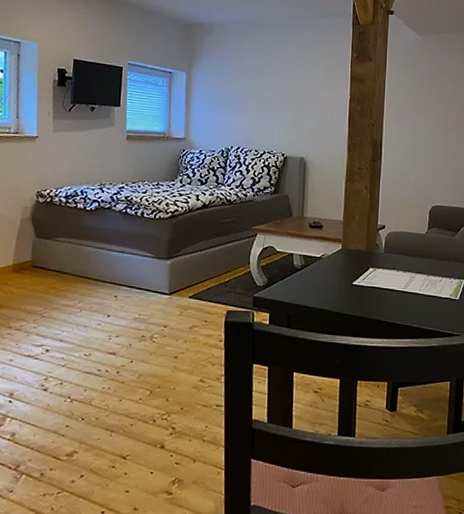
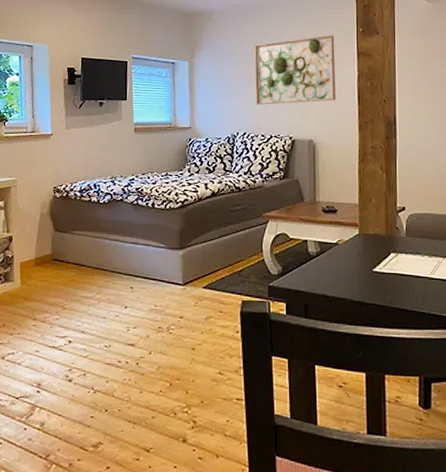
wall art: none [251,57,331,122] -> present [254,35,336,105]

